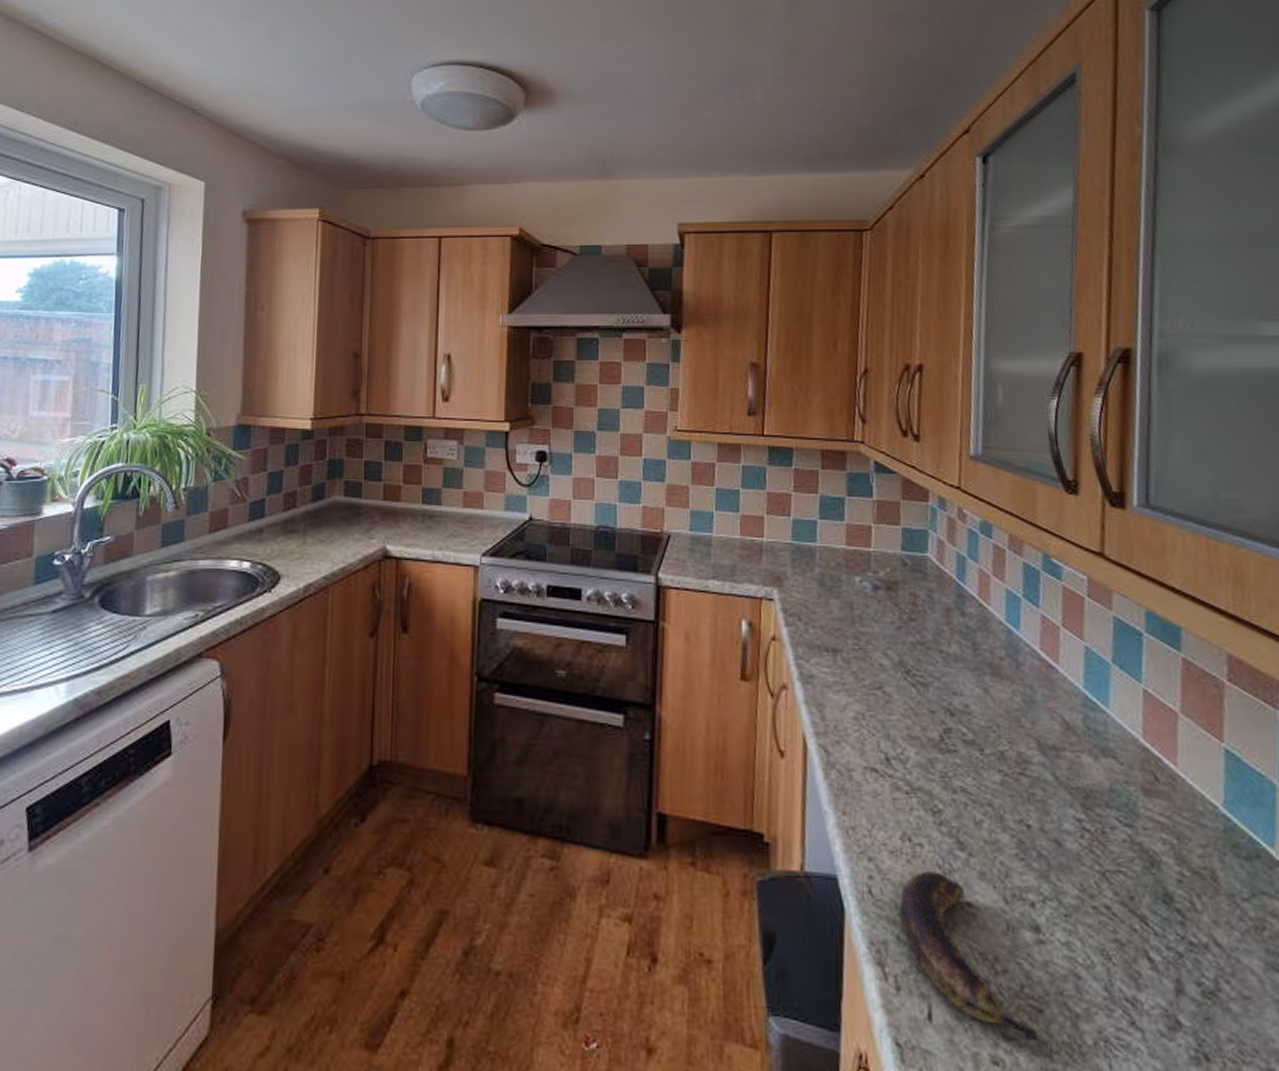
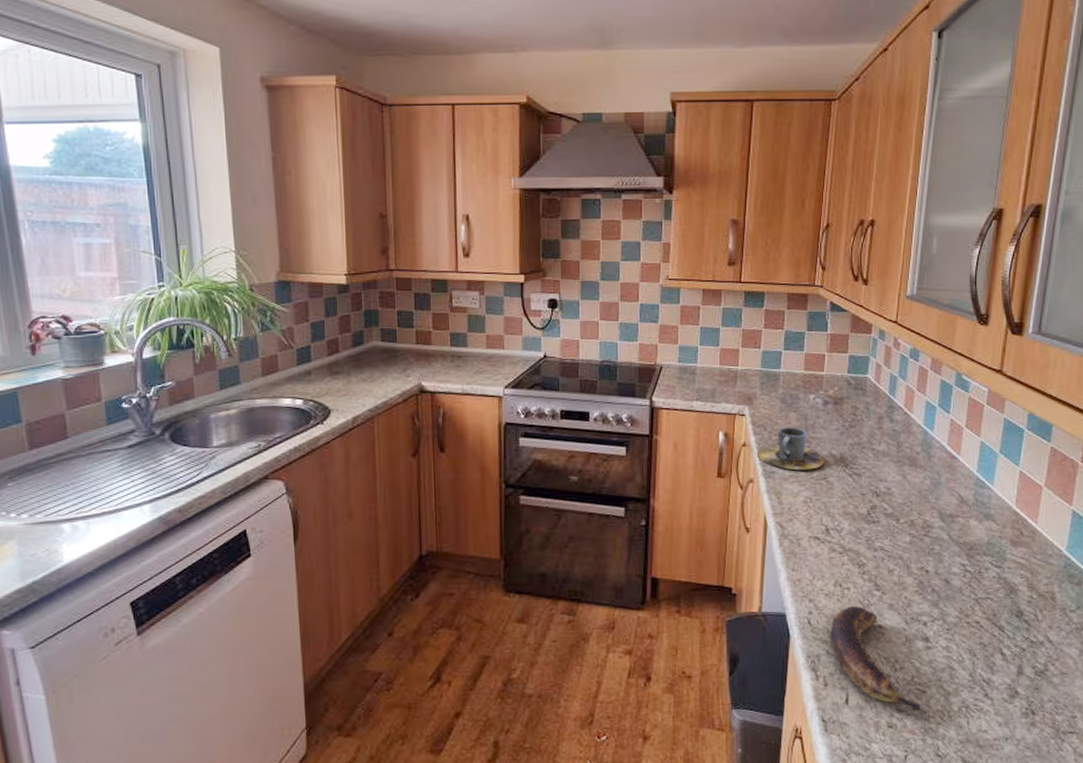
cup: none [791,617,880,676] -> present [757,427,825,471]

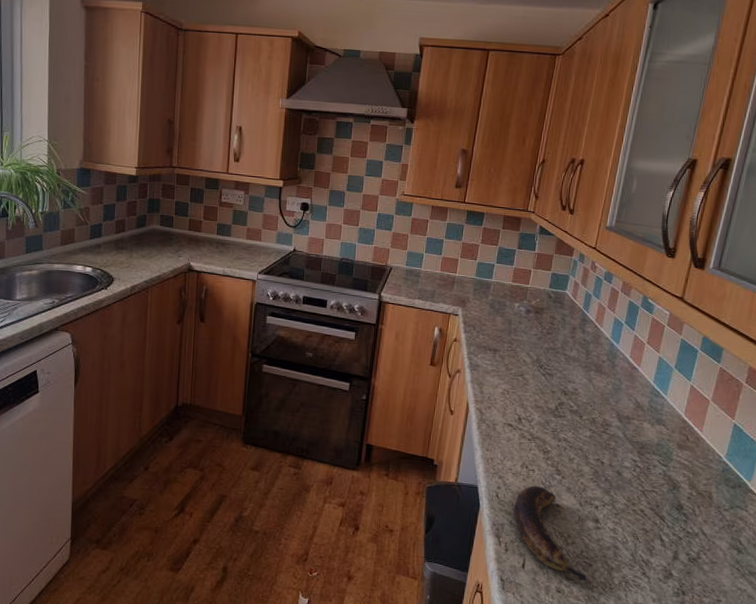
cup: present [757,427,825,471] -> none [466,328,524,367]

